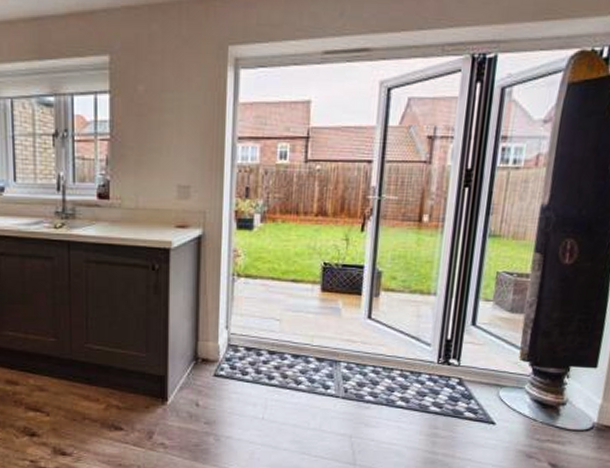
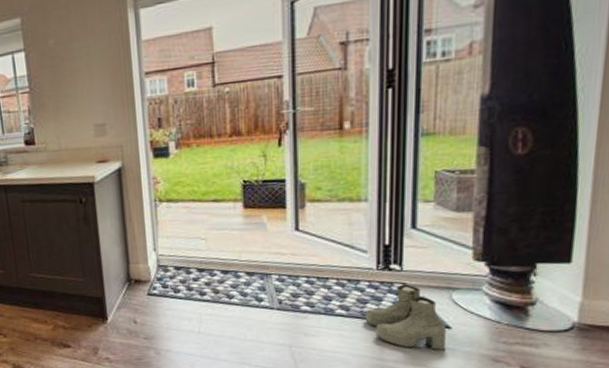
boots: none [422,379,491,446] -> present [365,284,446,351]

